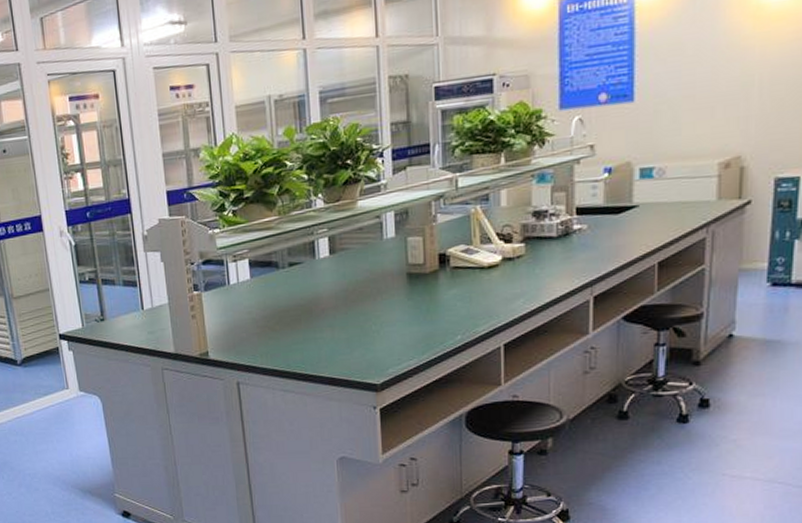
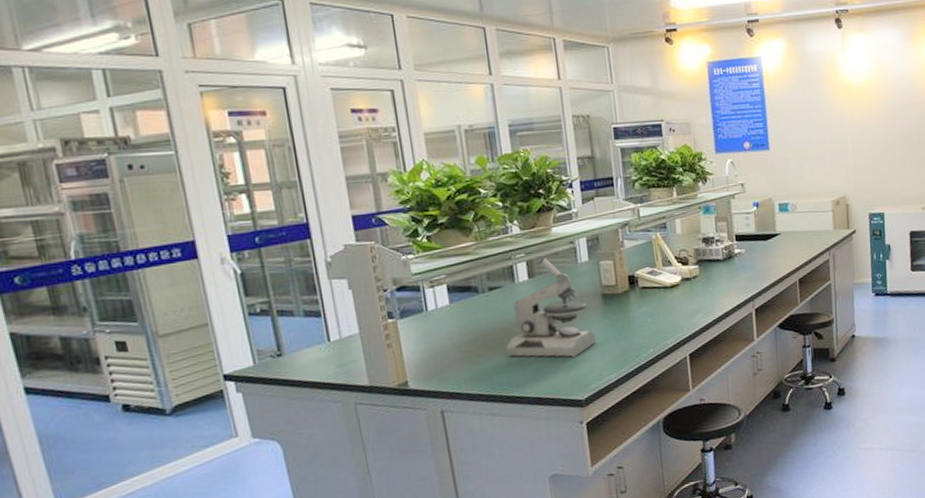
microscope: none [303,232,396,339] -> present [506,256,596,357]

